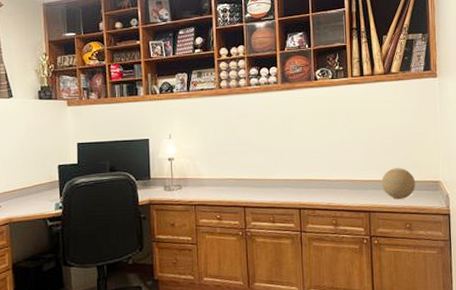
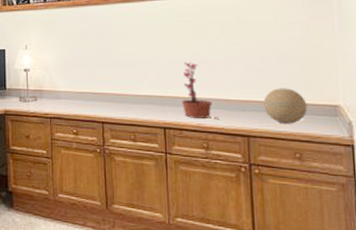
potted plant: none [314,147,345,199] -> present [181,62,218,120]

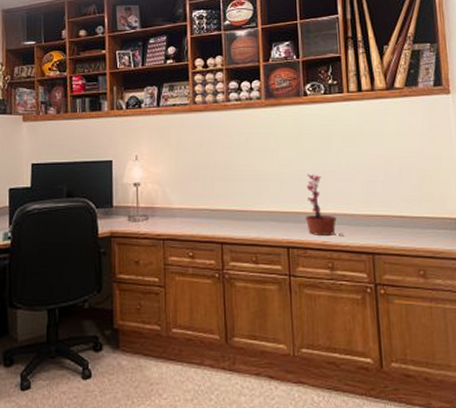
decorative orb: present [264,88,308,124] -> none [387,201,430,239]

